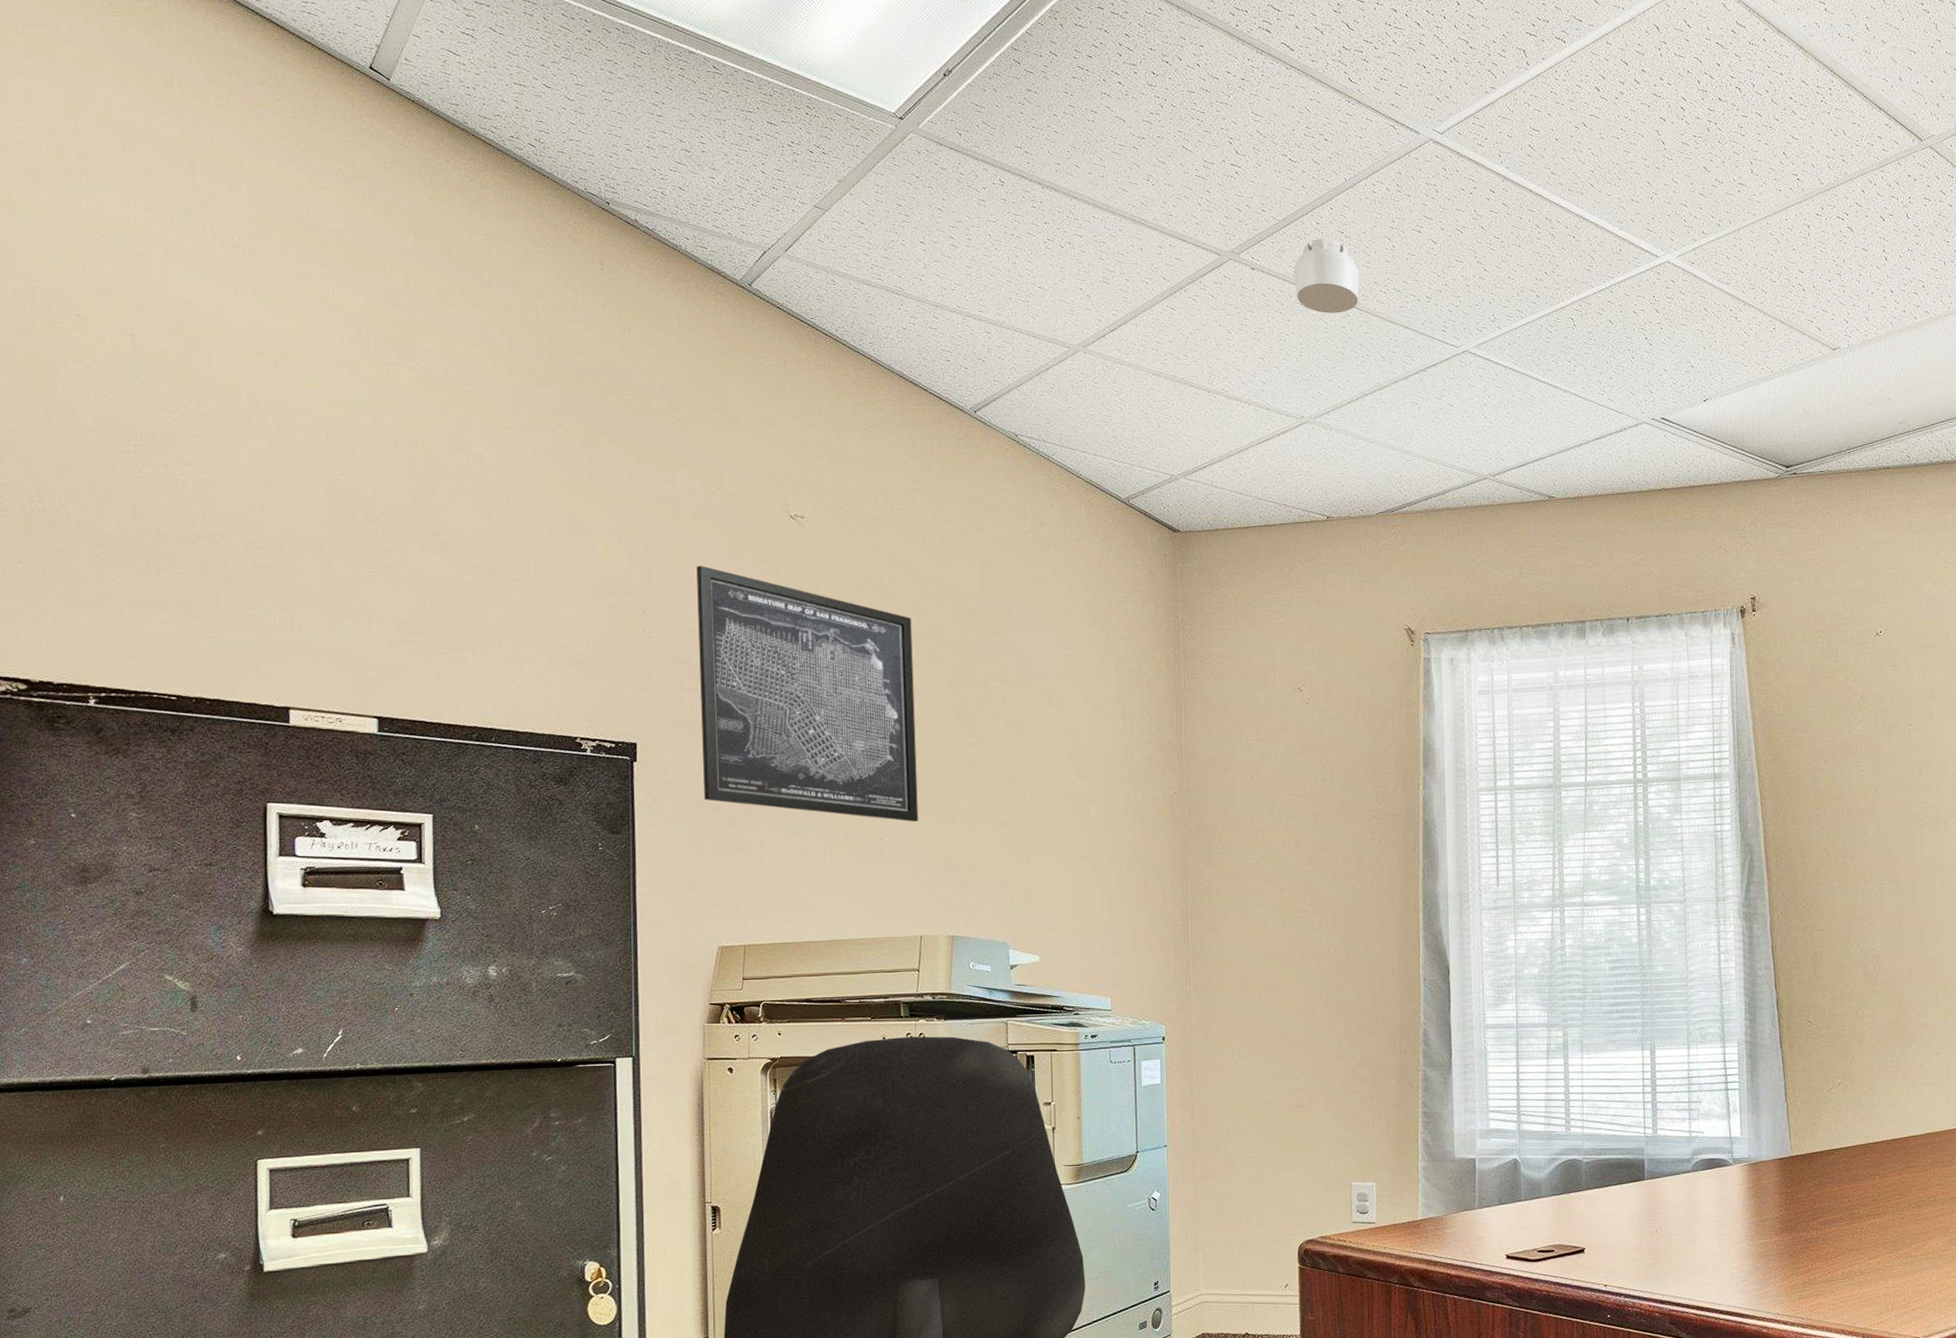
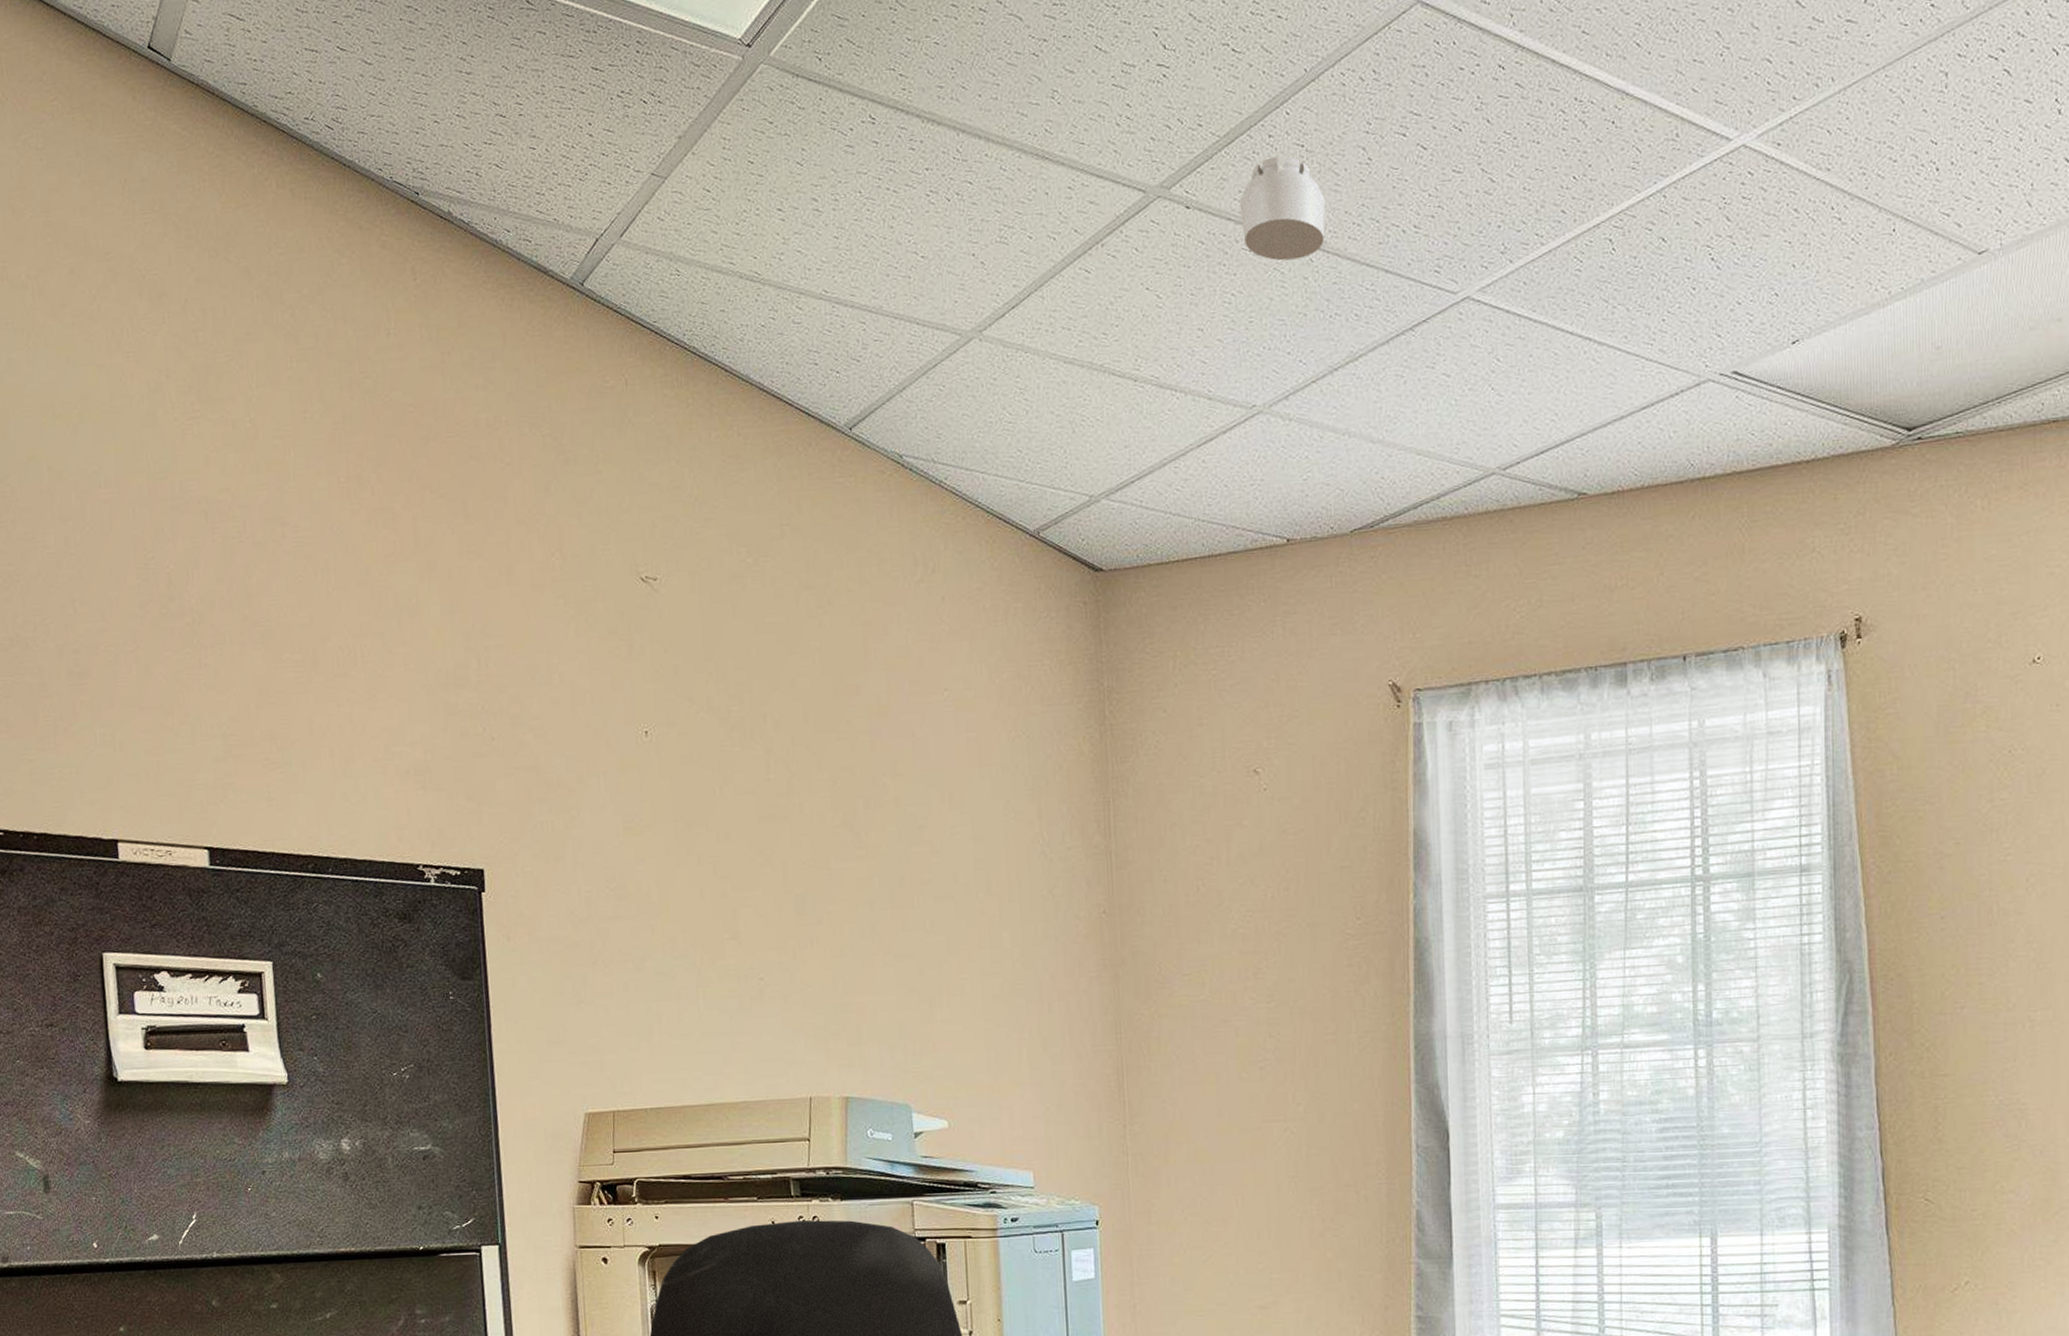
wall art: present [696,565,919,823] -> none [538,646,802,958]

